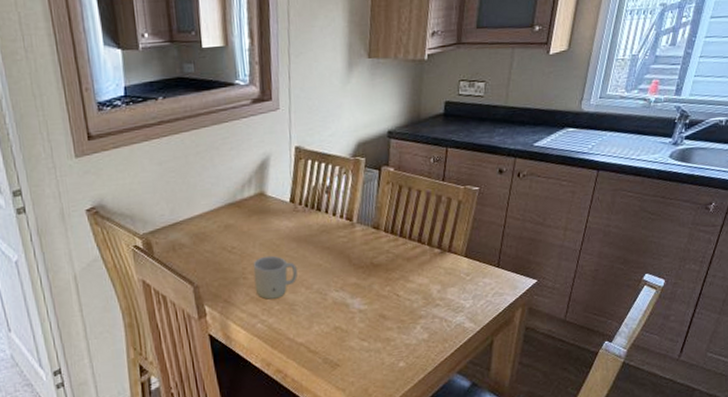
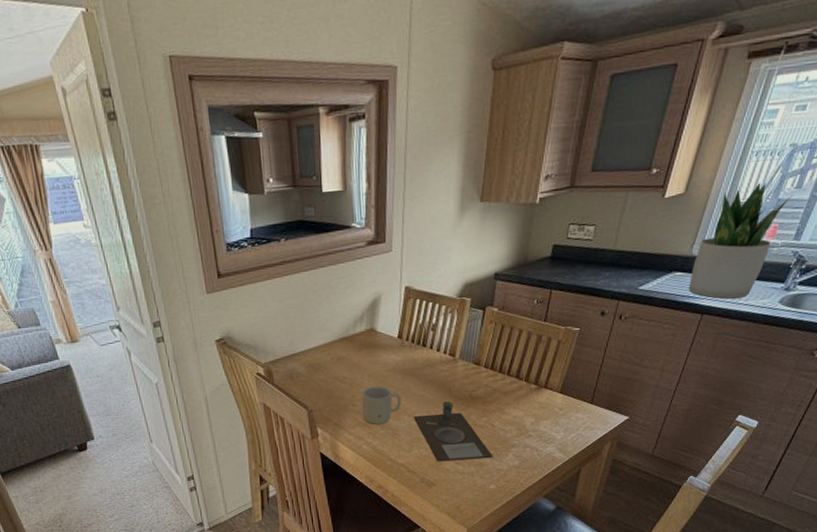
place setting: none [311,270,400,338] -> present [413,402,493,461]
planter: none [582,40,669,155] -> present [689,183,793,299]

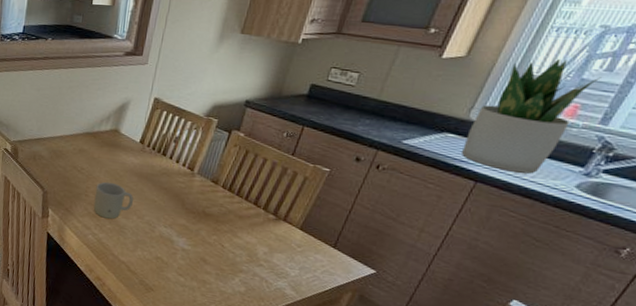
place setting: present [413,402,493,461] -> none [142,212,218,277]

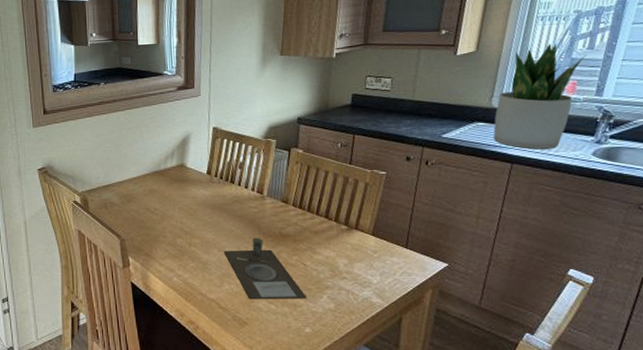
mug: present [93,181,134,219] -> none [172,218,211,257]
place setting: none [142,212,218,277] -> present [223,238,307,299]

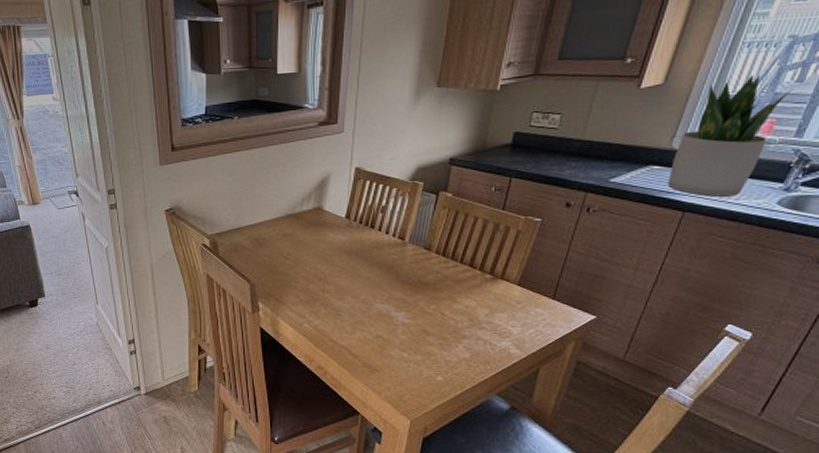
place setting: present [223,238,307,299] -> none [357,286,442,347]

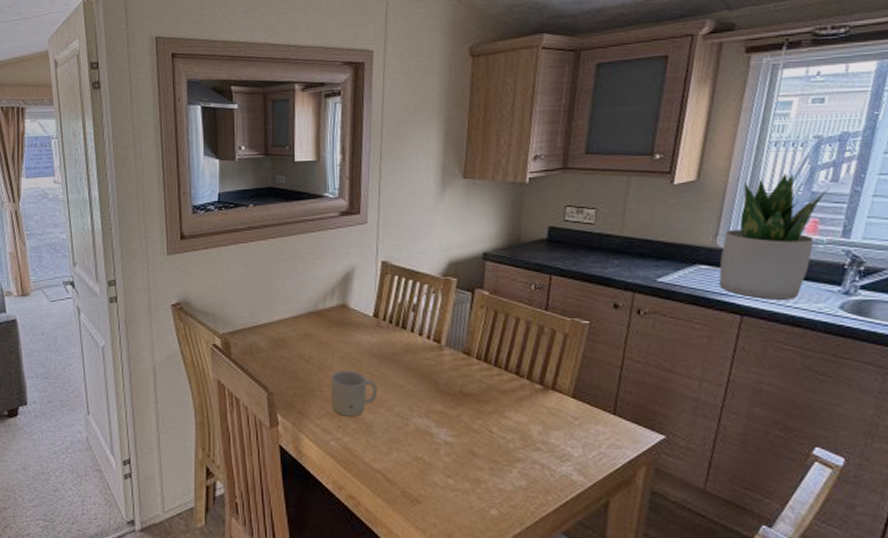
mug: none [305,264,346,303] -> present [330,370,377,417]

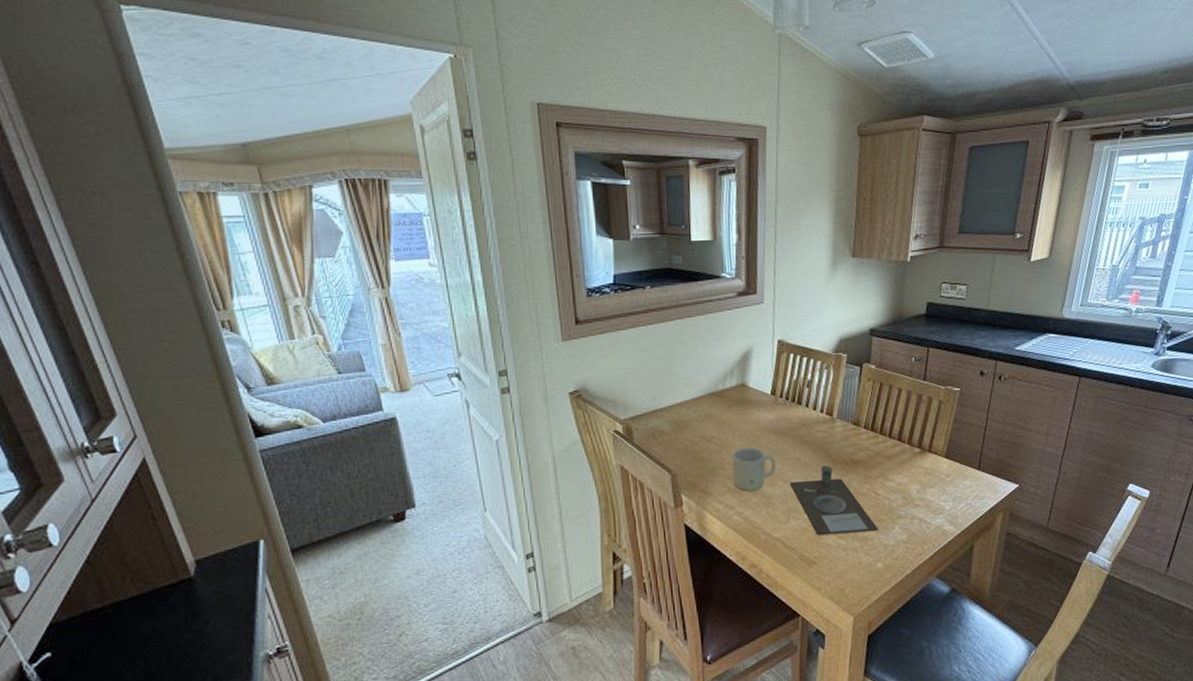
place setting: none [391,396,492,472] -> present [789,466,878,535]
planter: present [719,174,830,300] -> none [1063,251,1149,362]

